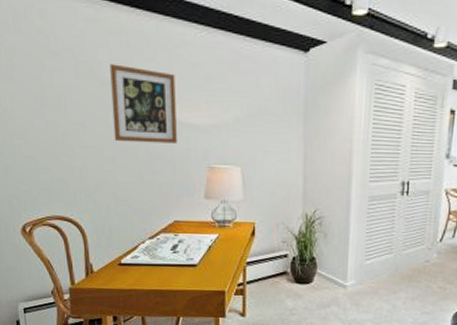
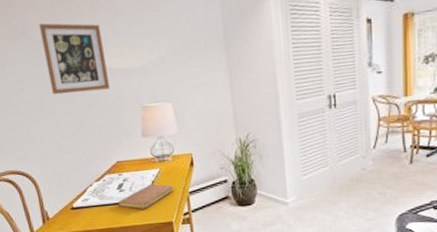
notebook: none [170,249,231,274] -> present [118,184,174,209]

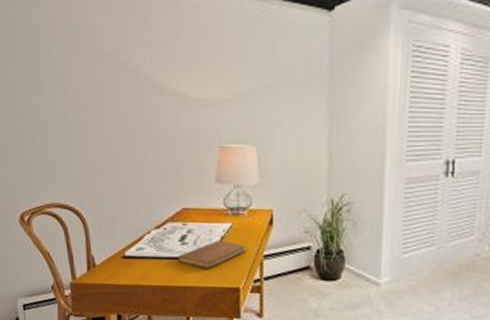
wall art: present [39,23,110,95] -> none [110,33,184,121]

